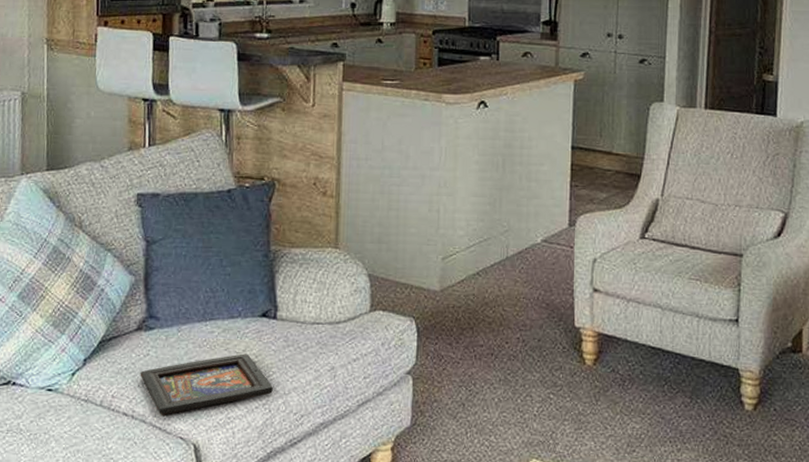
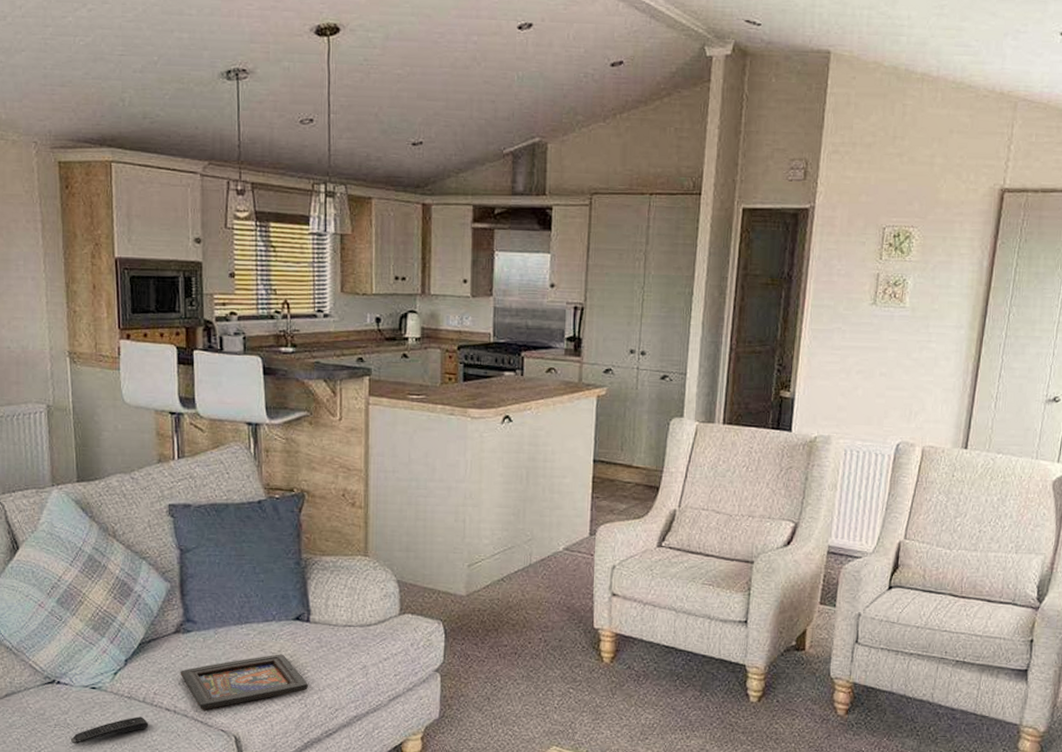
remote control: none [22,422,105,453] -> present [70,716,149,745]

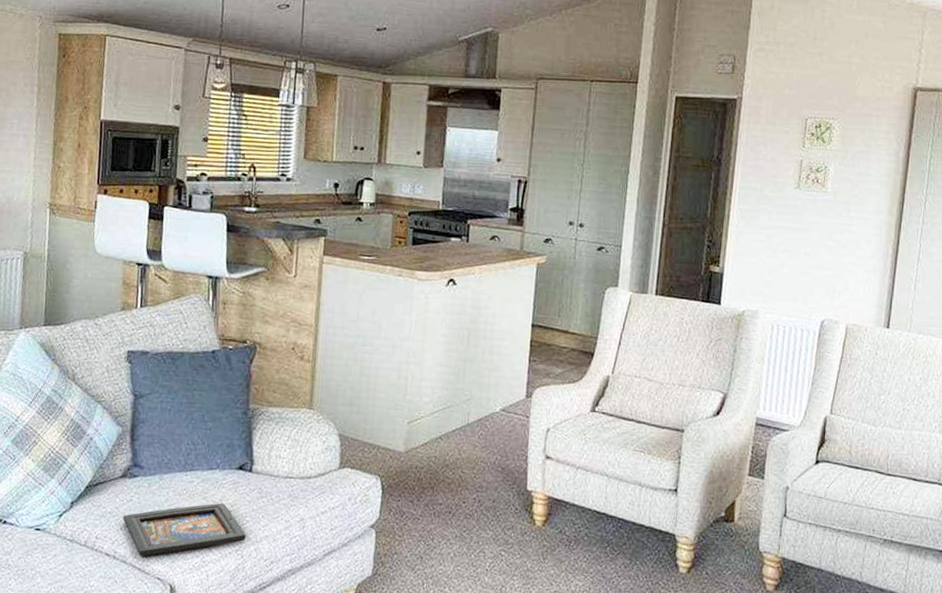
remote control: present [70,716,149,745] -> none [9,560,88,587]

